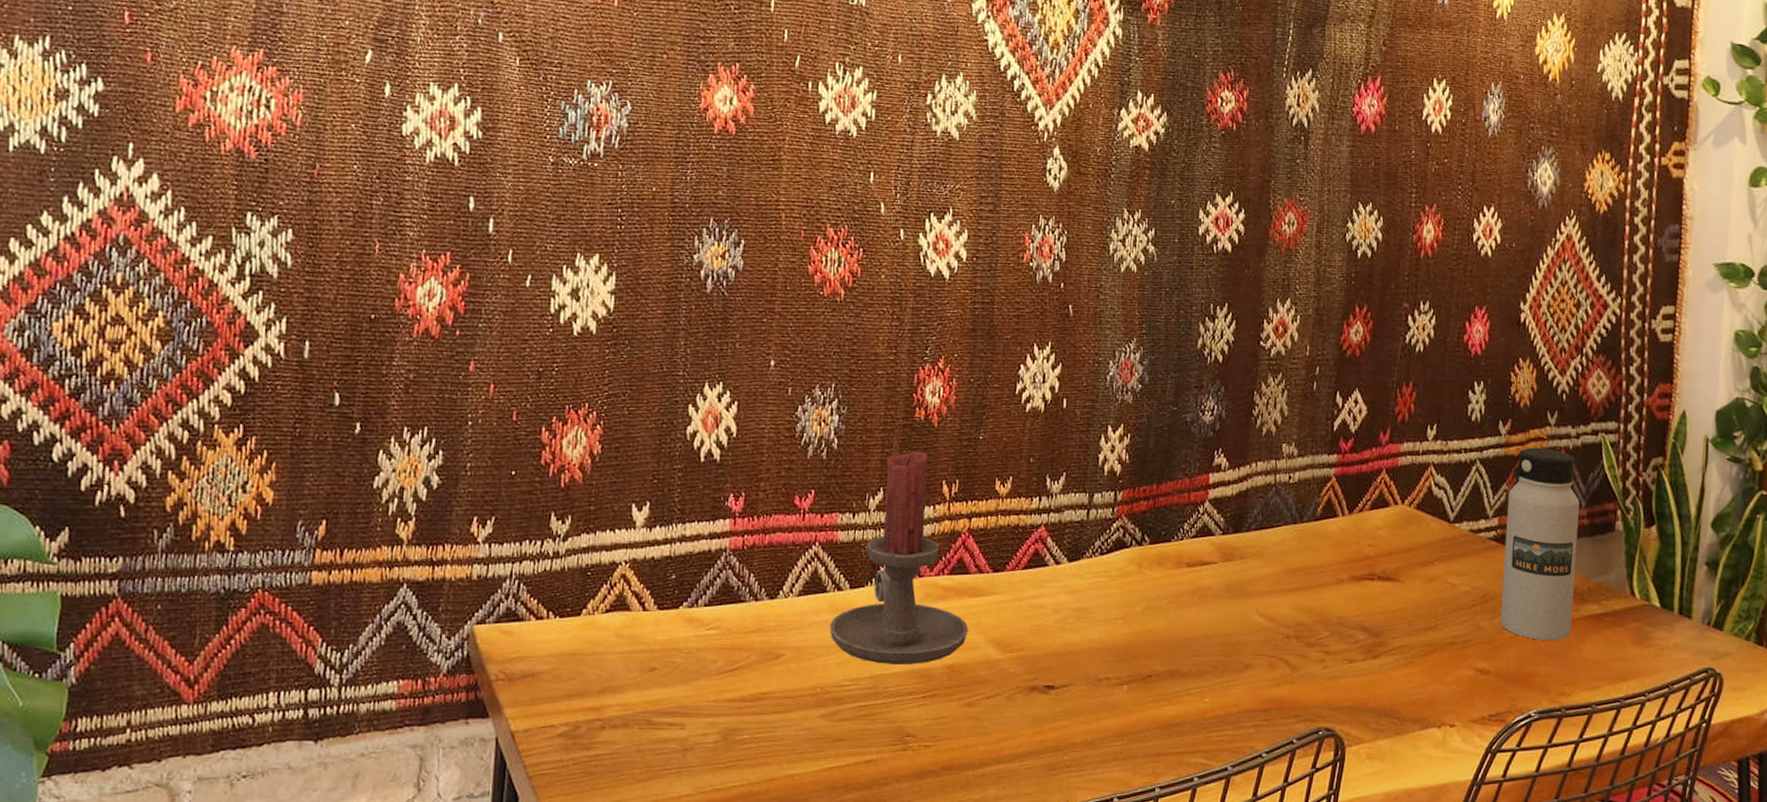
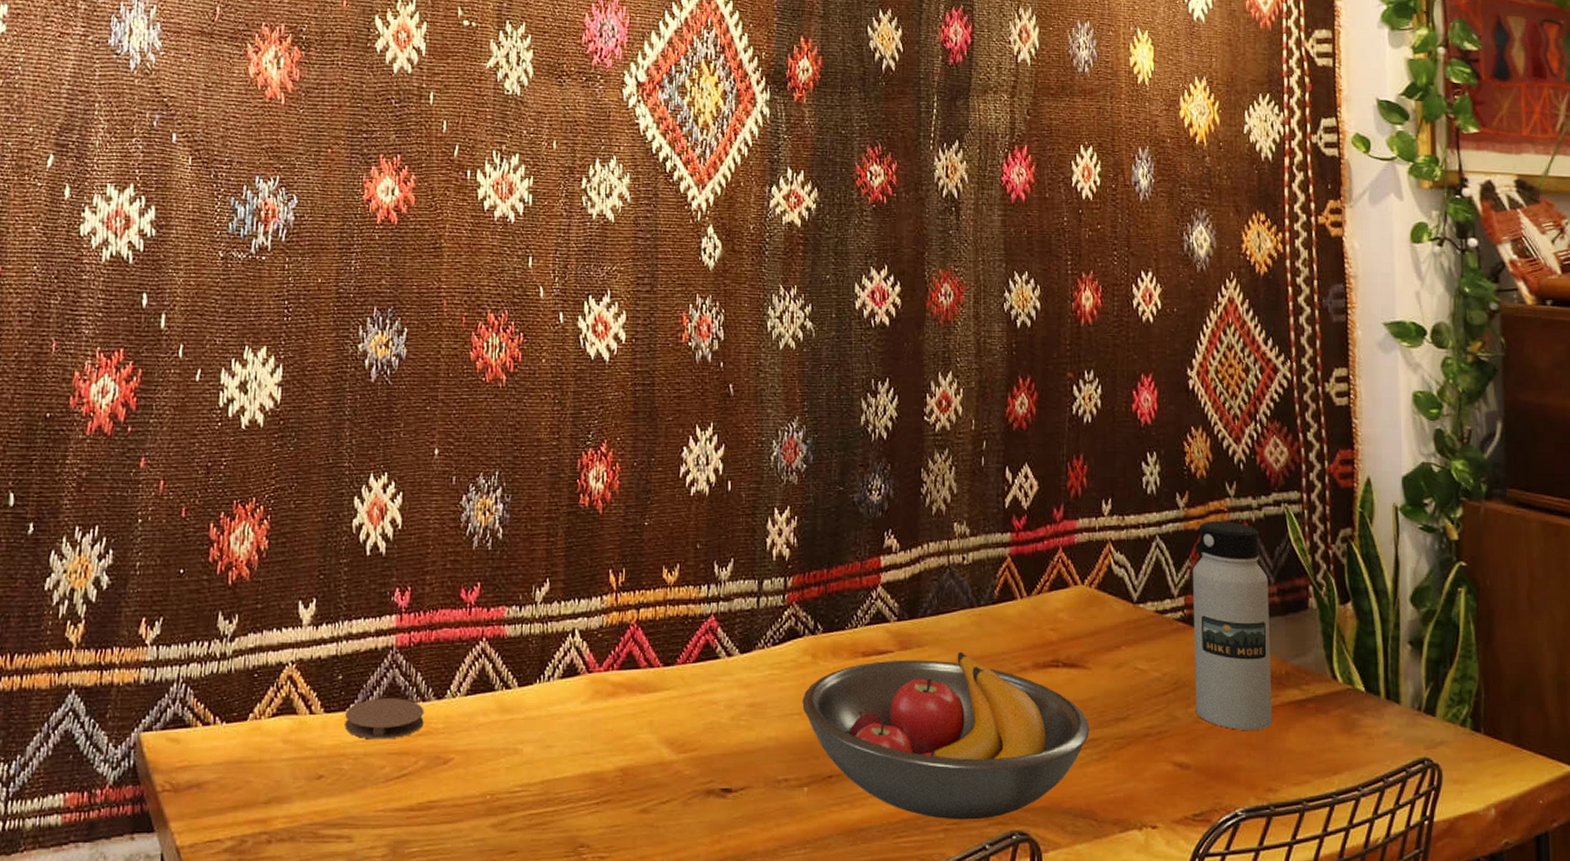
coaster: none [678,597,757,636] -> present [345,698,424,740]
candle holder: present [830,451,969,665] -> none [498,539,641,768]
fruit bowl: none [1126,564,1399,717] -> present [802,651,1090,820]

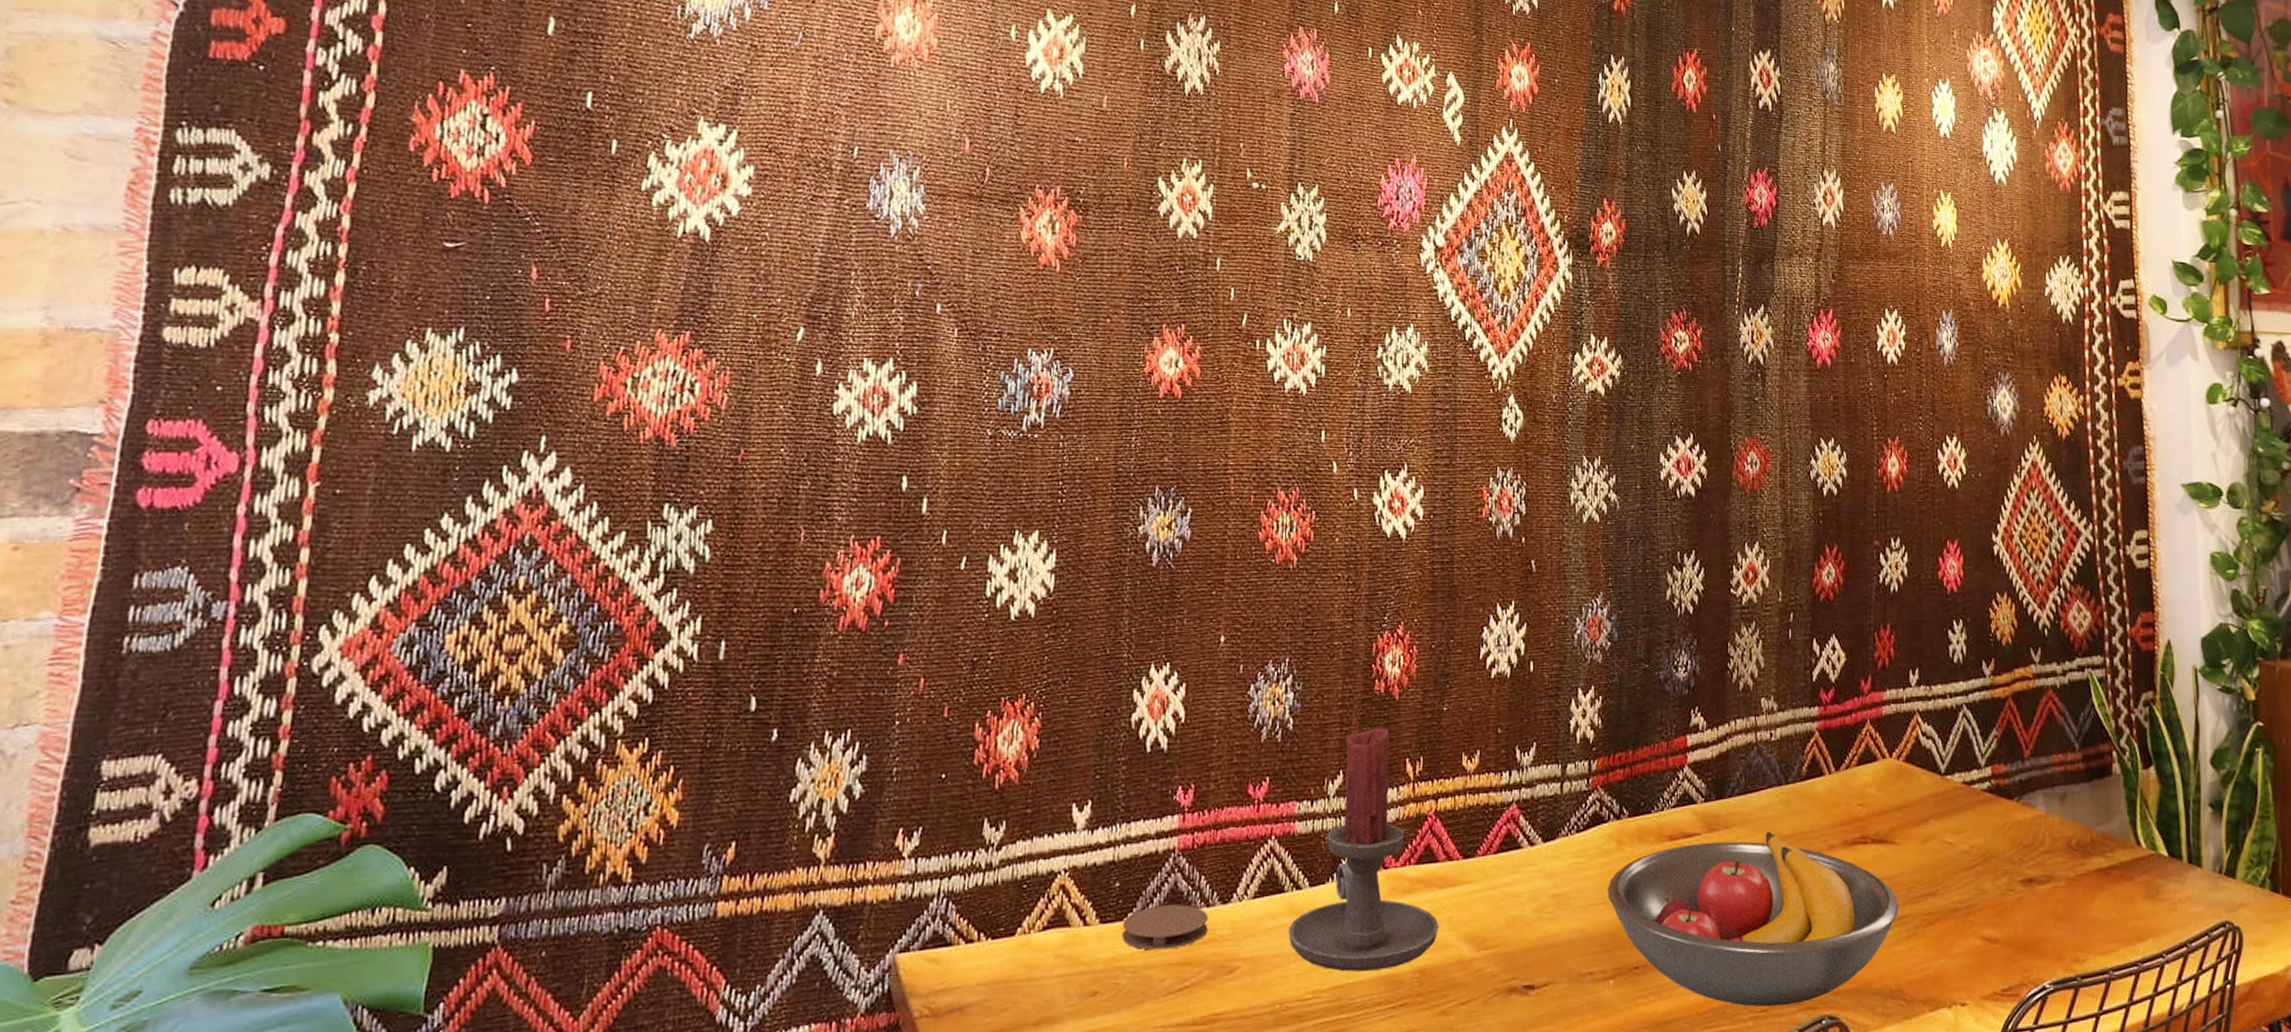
candle holder: none [498,539,641,768] -> present [1288,727,1439,972]
water bottle: present [1192,520,1272,730] -> none [1999,687,2078,901]

